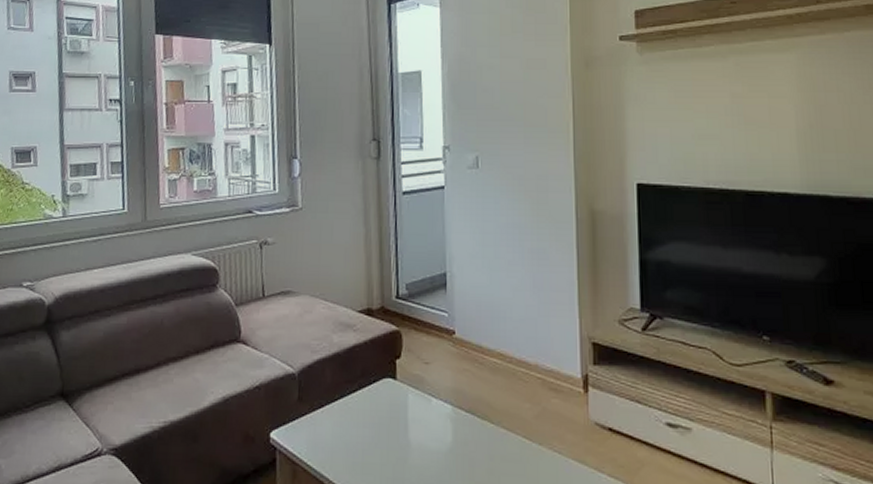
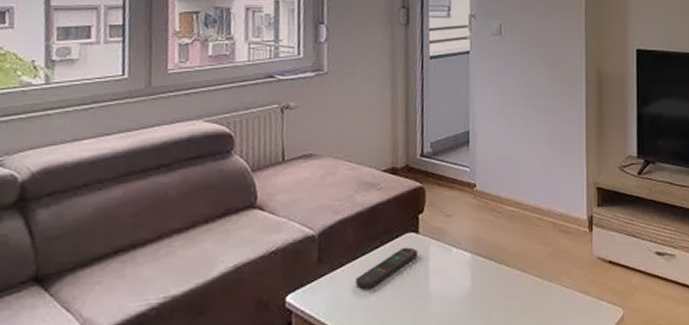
remote control: none [335,393,396,433] -> present [355,247,417,289]

